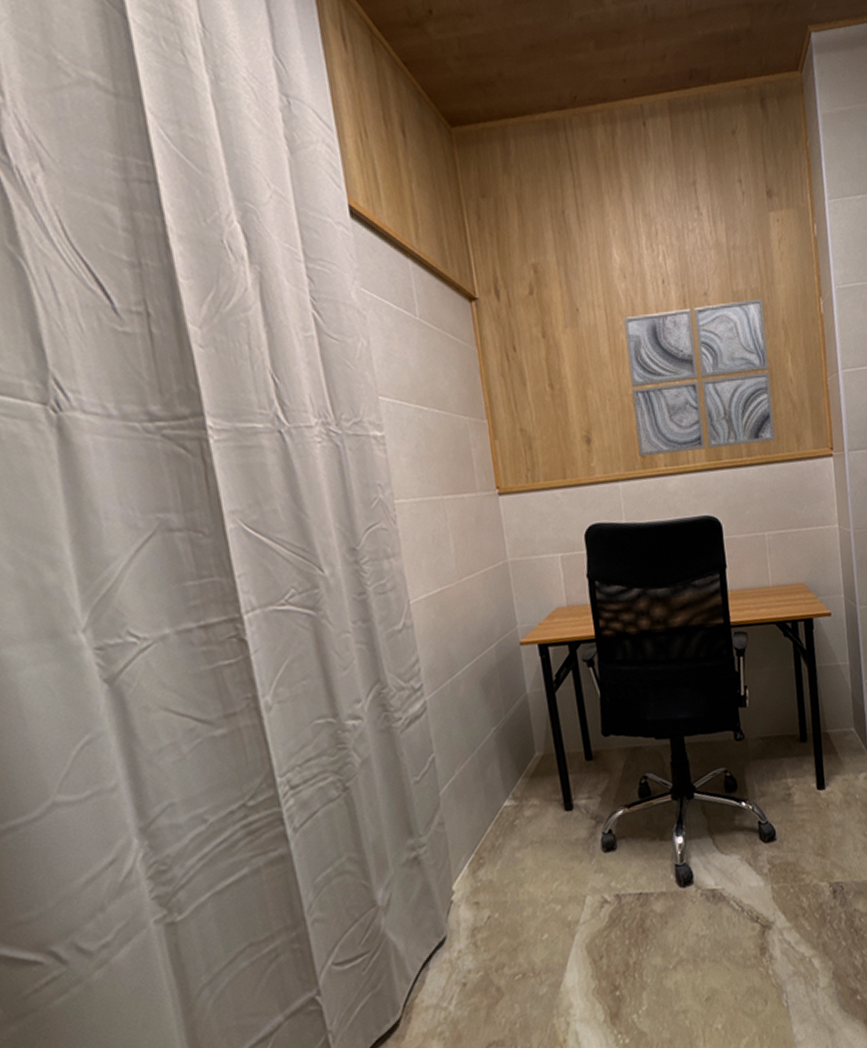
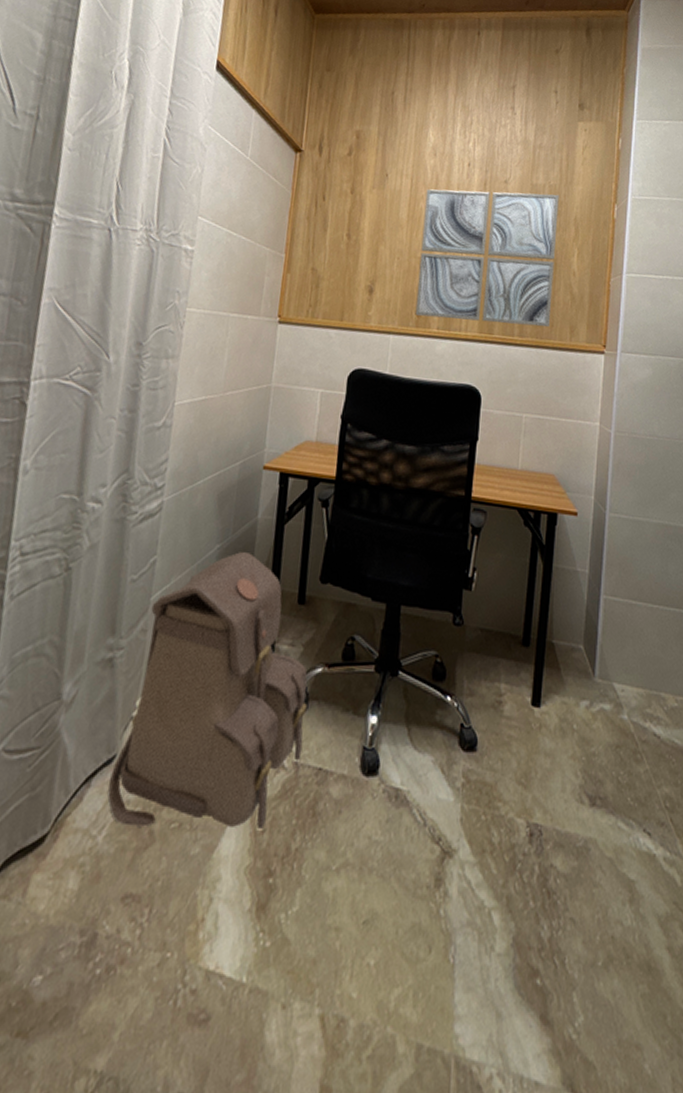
backpack: none [442,727,621,991] -> present [108,552,308,829]

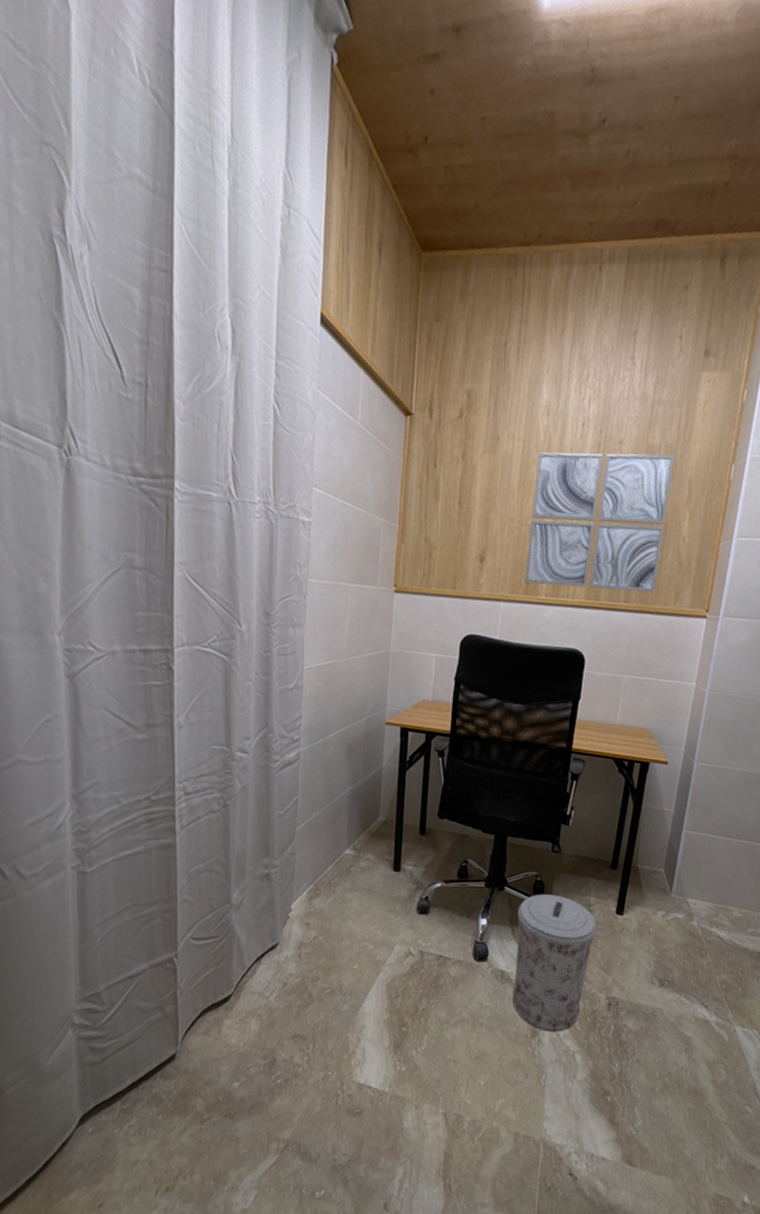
backpack: present [108,552,308,829] -> none [275,793,429,995]
trash can: none [409,680,510,879] -> present [512,894,597,1033]

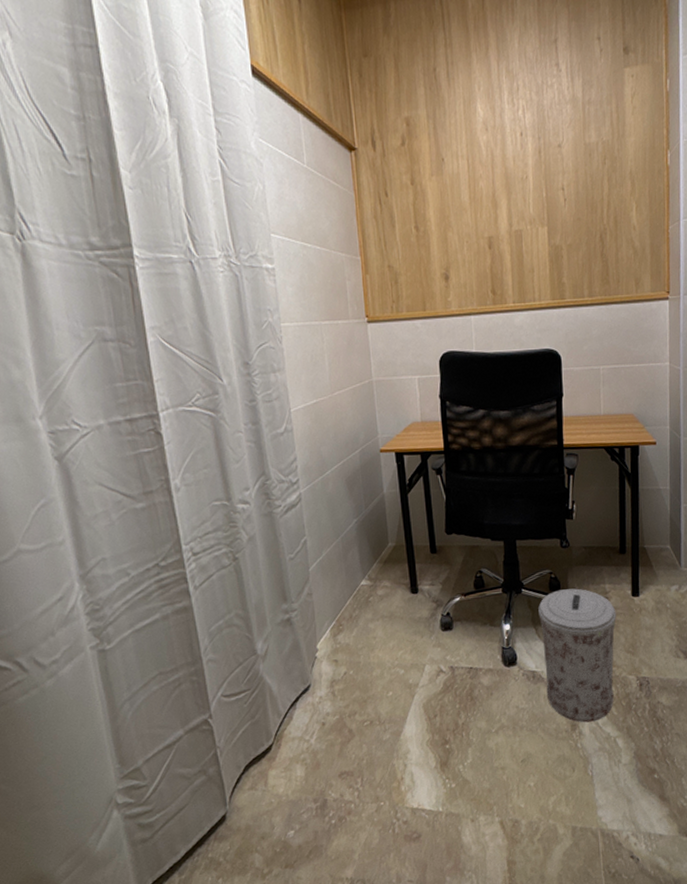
wall art: present [524,452,675,593] -> none [484,150,616,293]

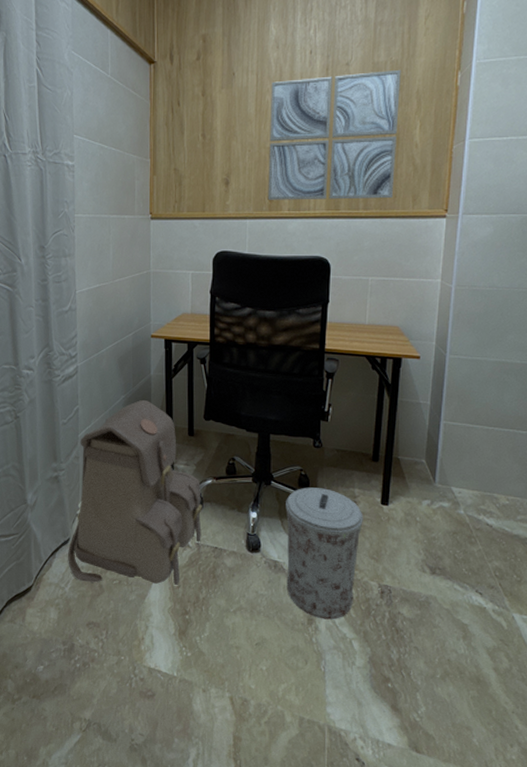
backpack: none [310,521,455,730] -> present [68,400,202,585]
wall art: none [484,150,616,293] -> present [267,69,401,200]

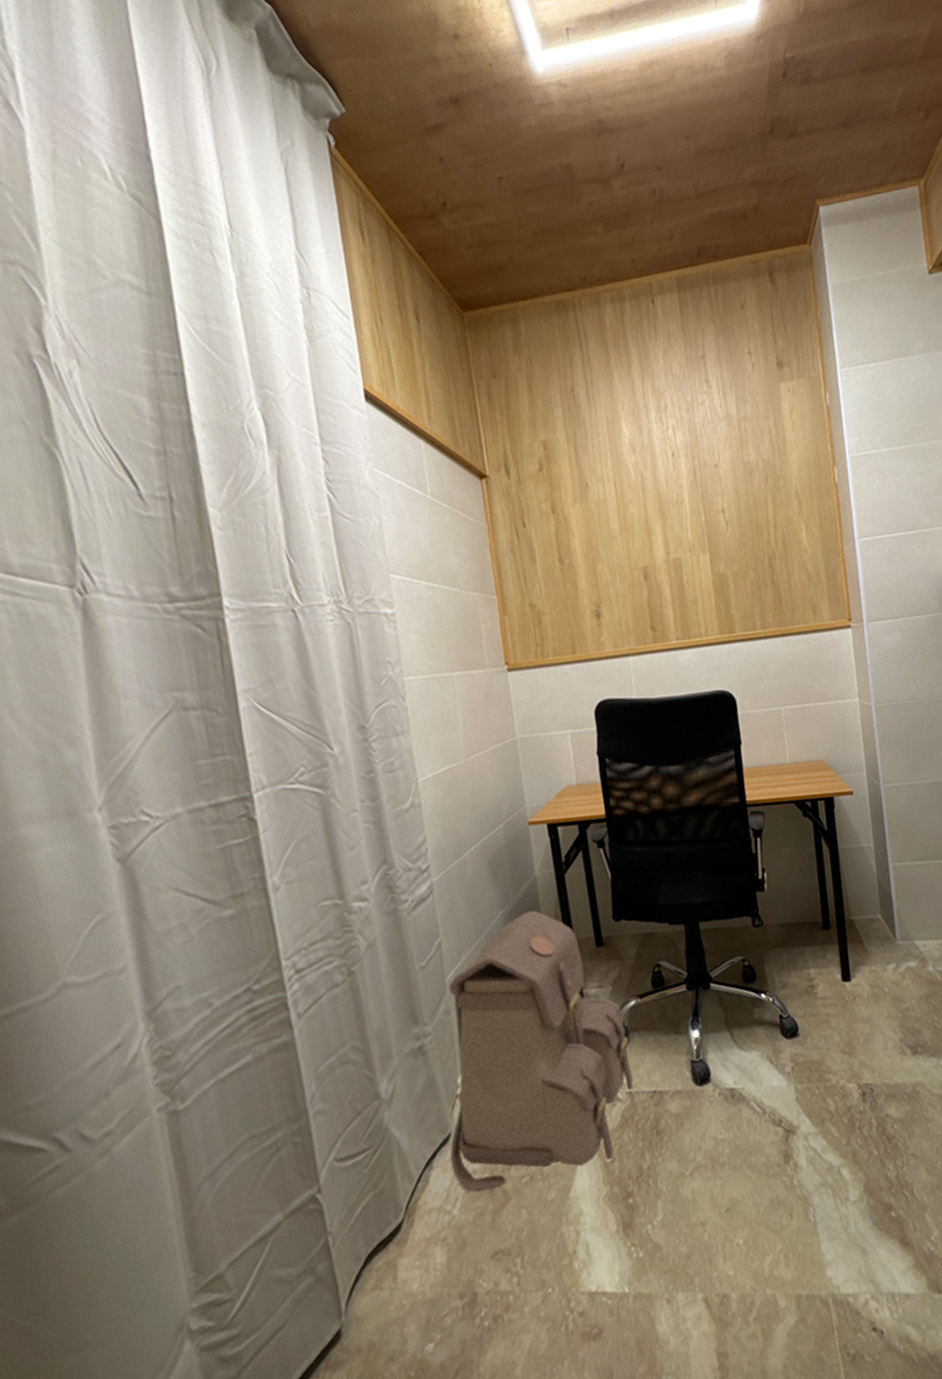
wall art: present [267,69,401,200] -> none [633,468,791,630]
trash can: present [285,487,363,620] -> none [731,977,833,1151]

